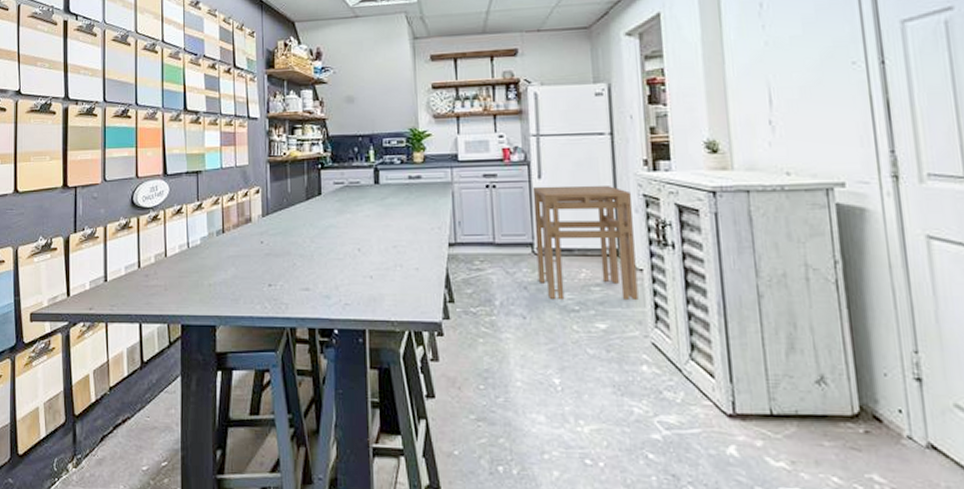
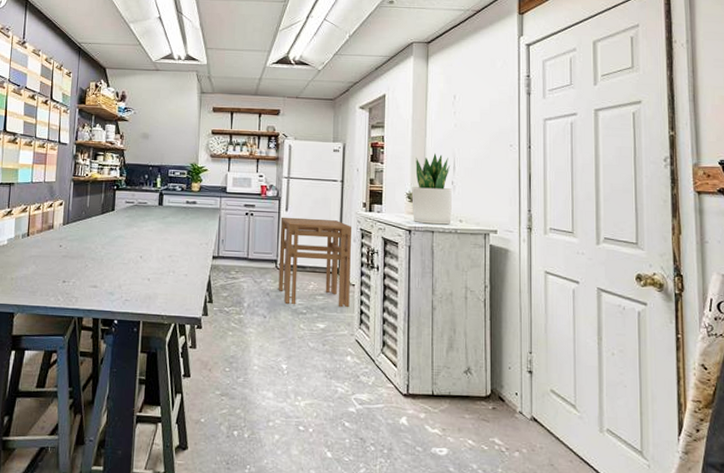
planter: none [711,84,774,181] -> present [412,153,452,225]

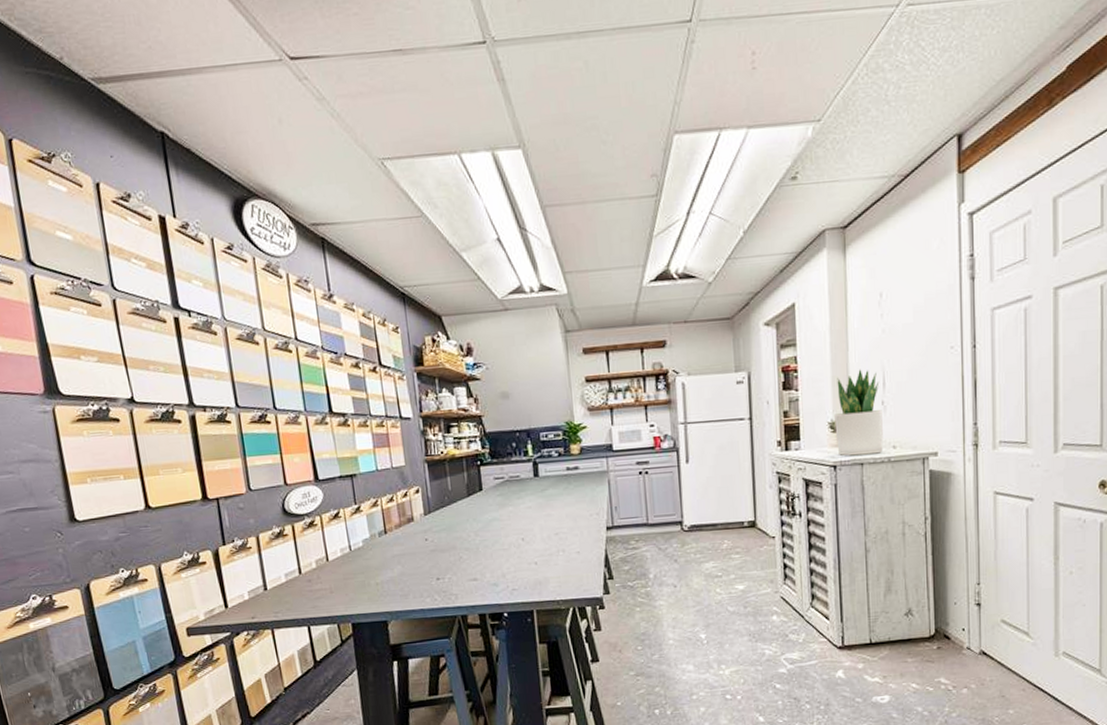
stool: present [278,217,353,308] -> none [681,466,771,568]

